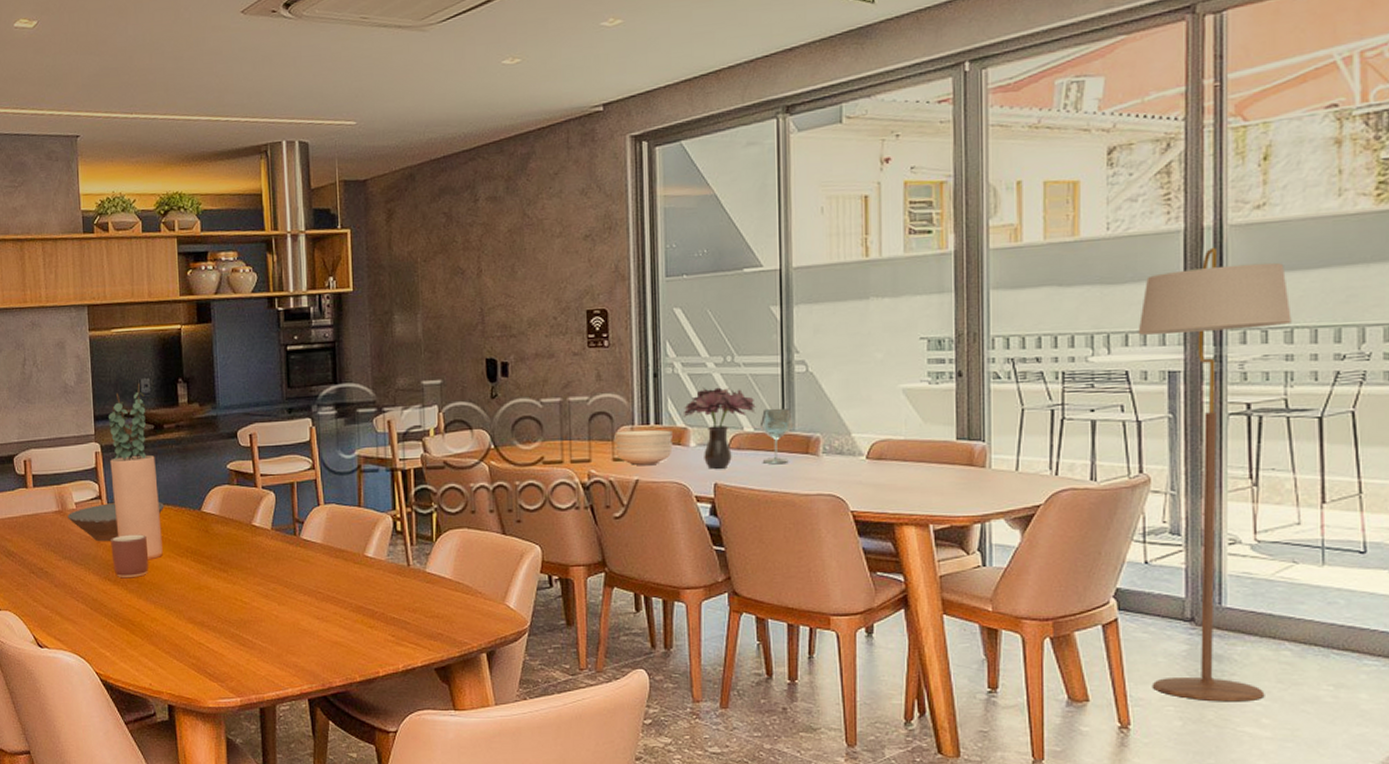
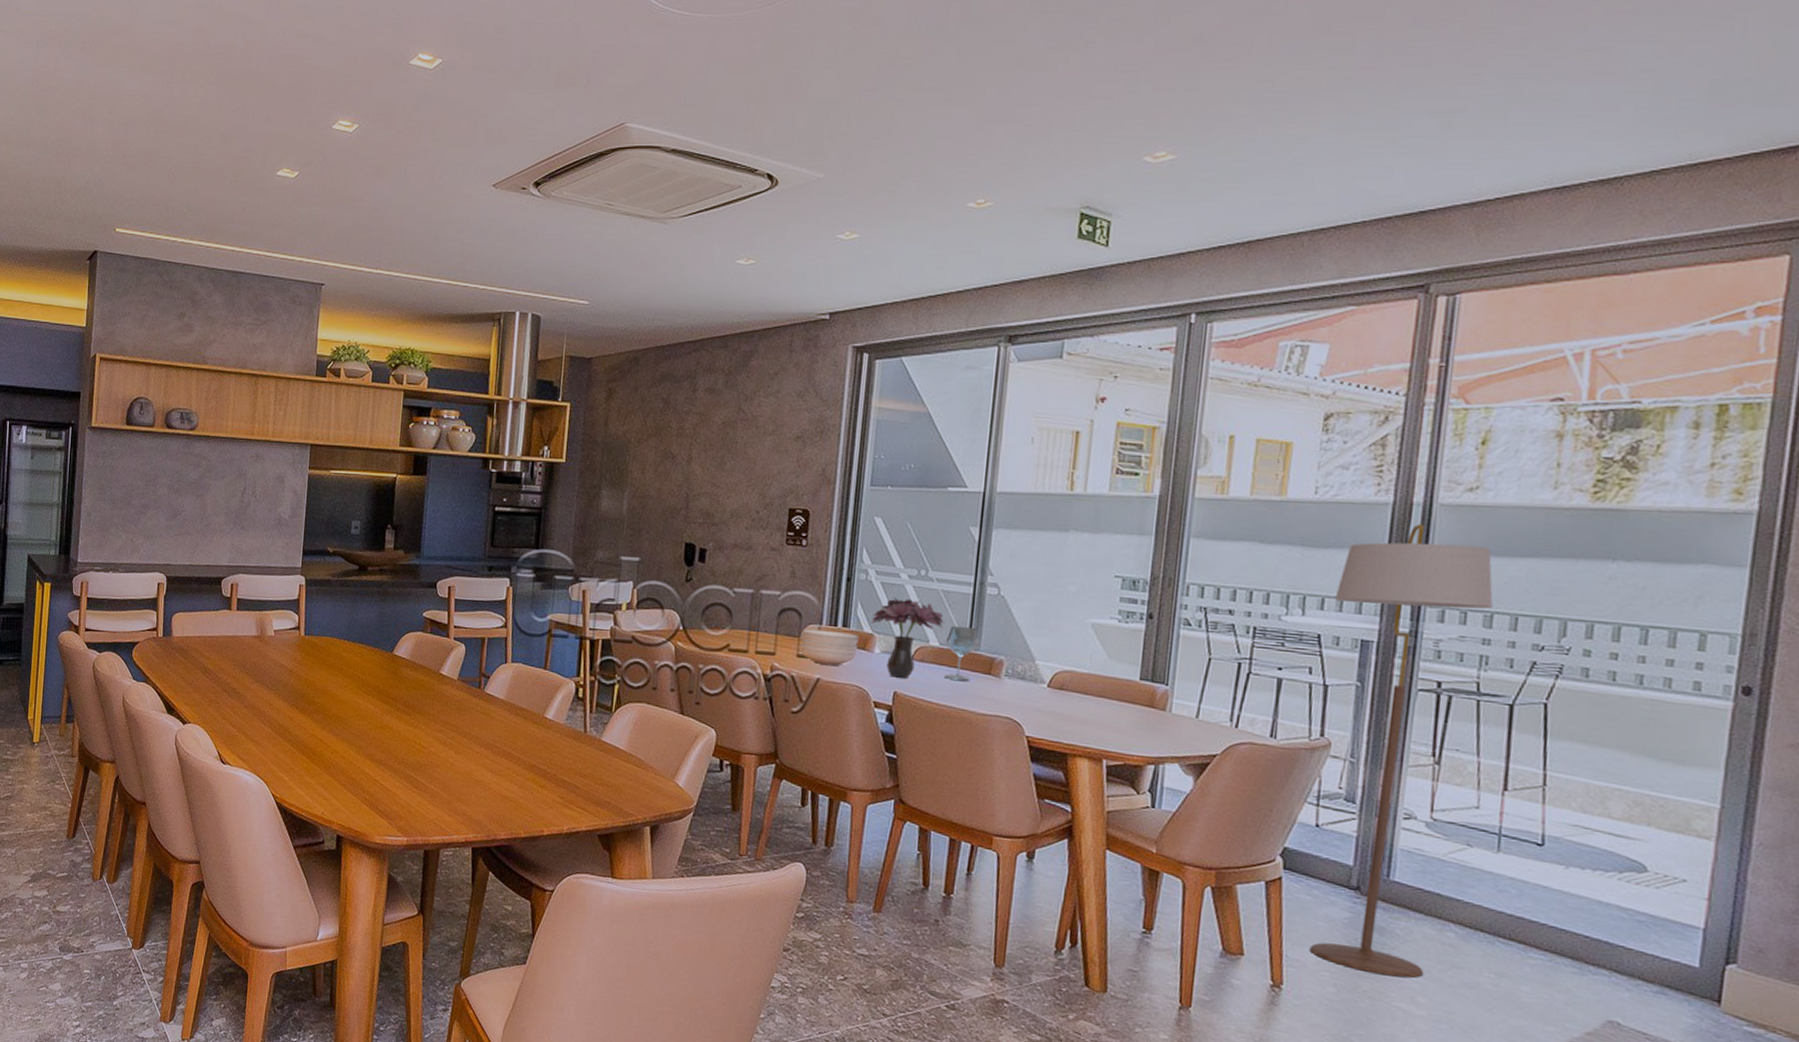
bowl: present [67,502,164,542] -> none [265,634,358,672]
vase: present [109,383,163,560] -> none [310,524,356,694]
mug: present [111,534,149,579] -> none [302,666,338,709]

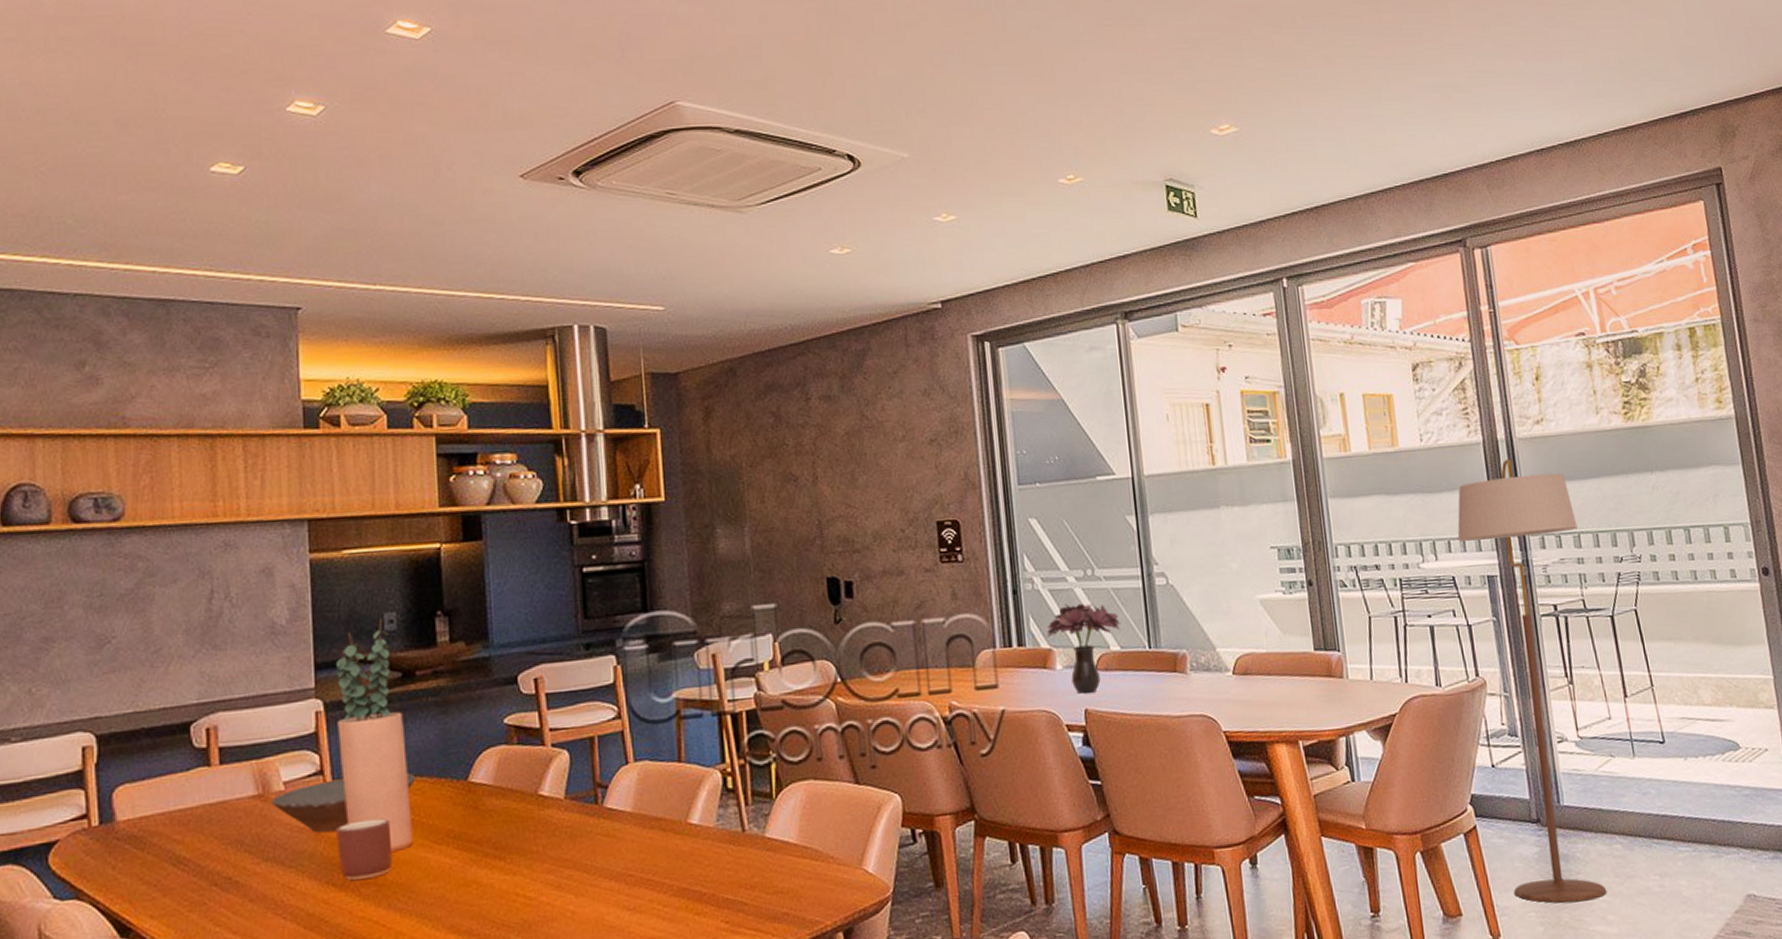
bowl: none [265,634,358,672] -> present [271,773,416,833]
mug: none [302,666,338,709] -> present [336,818,393,881]
vase: none [310,524,356,694] -> present [336,618,413,853]
bowl: present [800,629,859,666] -> none [975,652,1039,694]
wine glass: present [945,625,979,682] -> none [1125,623,1159,685]

